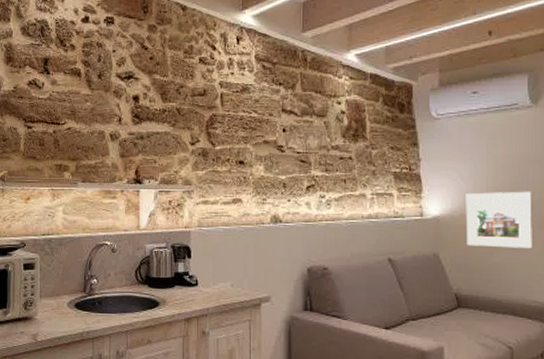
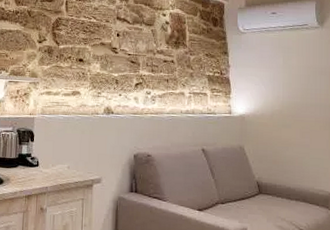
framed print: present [465,191,532,248] -> none [266,96,319,145]

